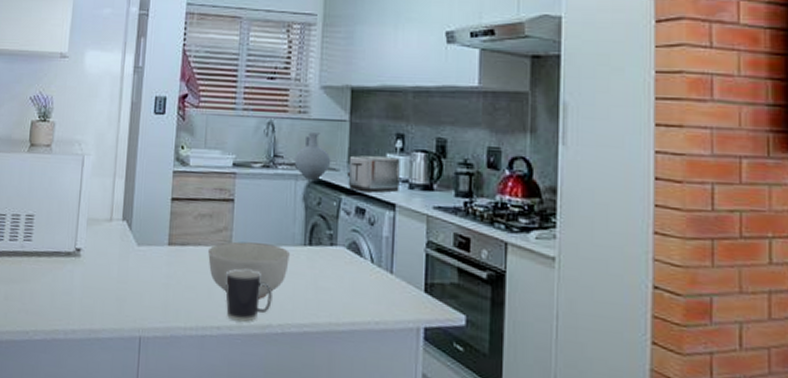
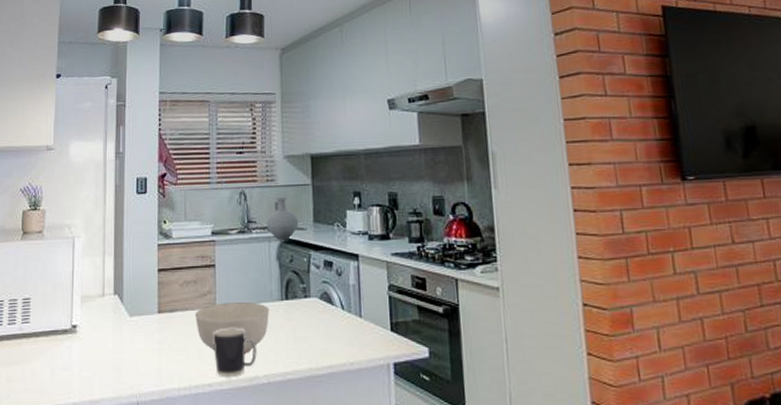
toaster: present [346,155,400,193] -> none [313,212,360,247]

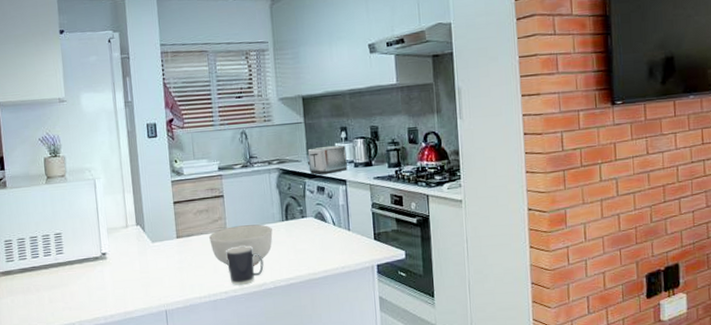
ceramic jug: present [266,196,299,240] -> none [265,134,294,172]
toaster: none [313,212,360,247] -> present [307,145,347,175]

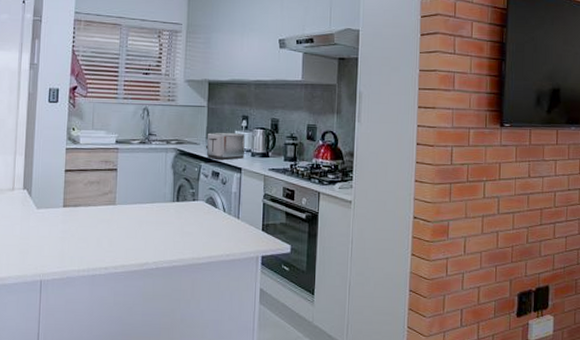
bowl: present [209,224,273,266] -> none [97,201,162,244]
mug: present [225,245,264,286] -> none [110,222,149,263]

